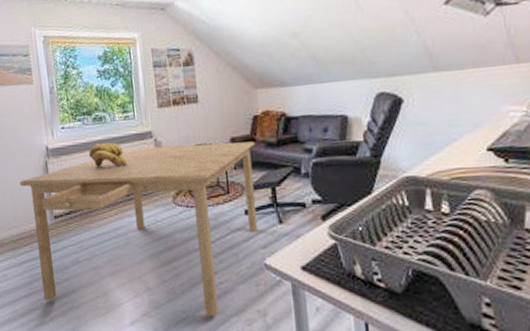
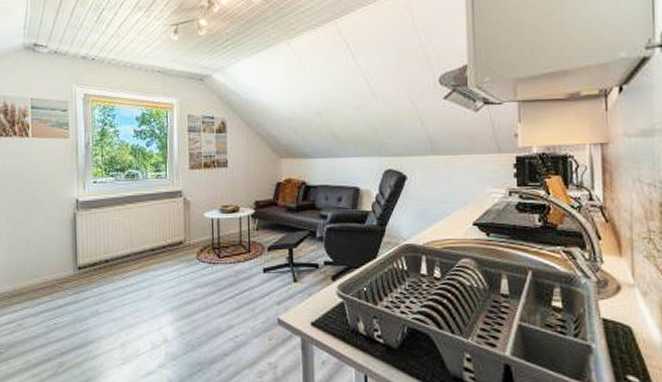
dining table: present [20,141,258,317] -> none [46,205,278,369]
banana bunch: present [88,142,127,168] -> none [118,198,156,223]

